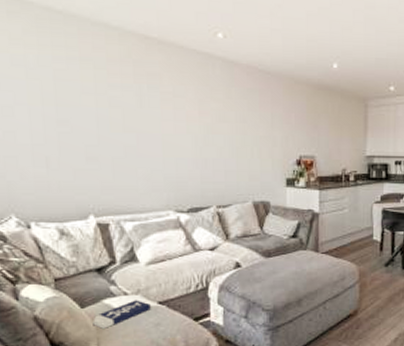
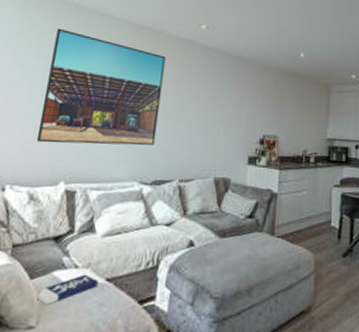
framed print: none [44,42,185,176] -> present [36,28,166,146]

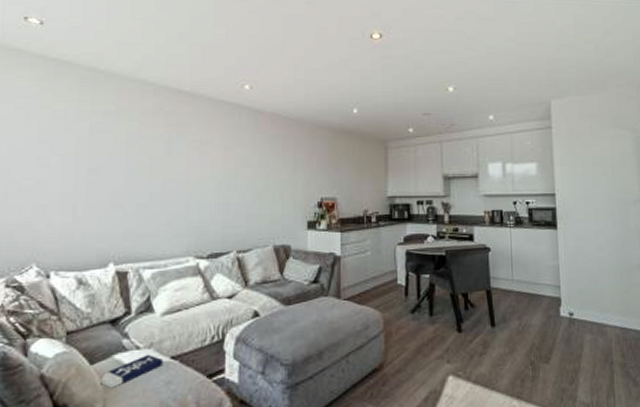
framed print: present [36,28,166,146] -> none [77,98,209,224]

